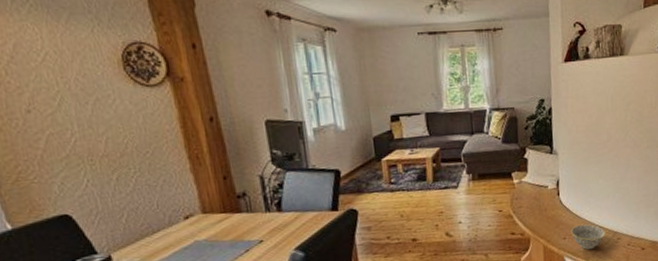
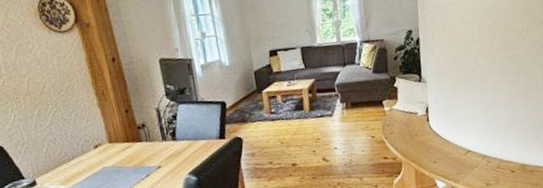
bowl: present [571,224,605,250] -> none [441,148,475,173]

